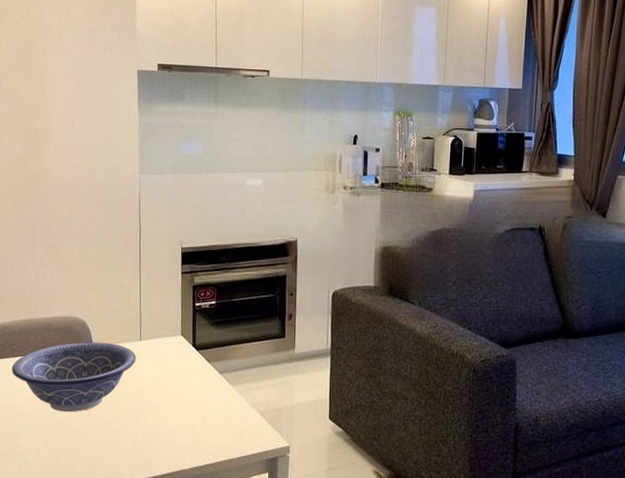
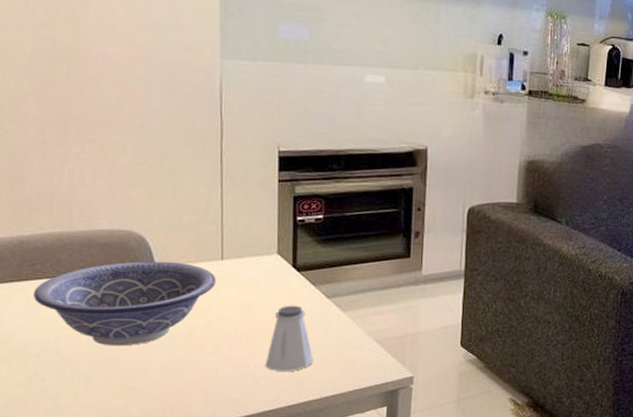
saltshaker: none [172,379,209,438] -> present [265,305,313,372]

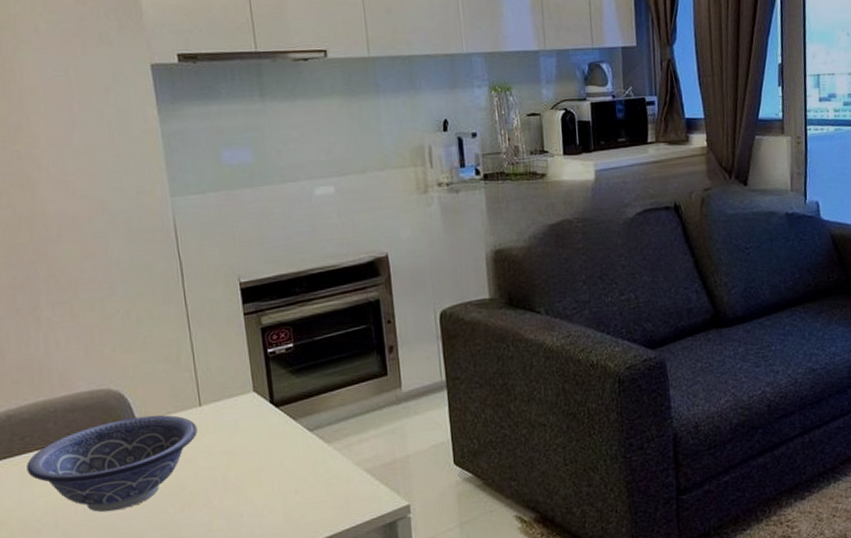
saltshaker: present [265,305,313,372] -> none [257,443,305,518]

